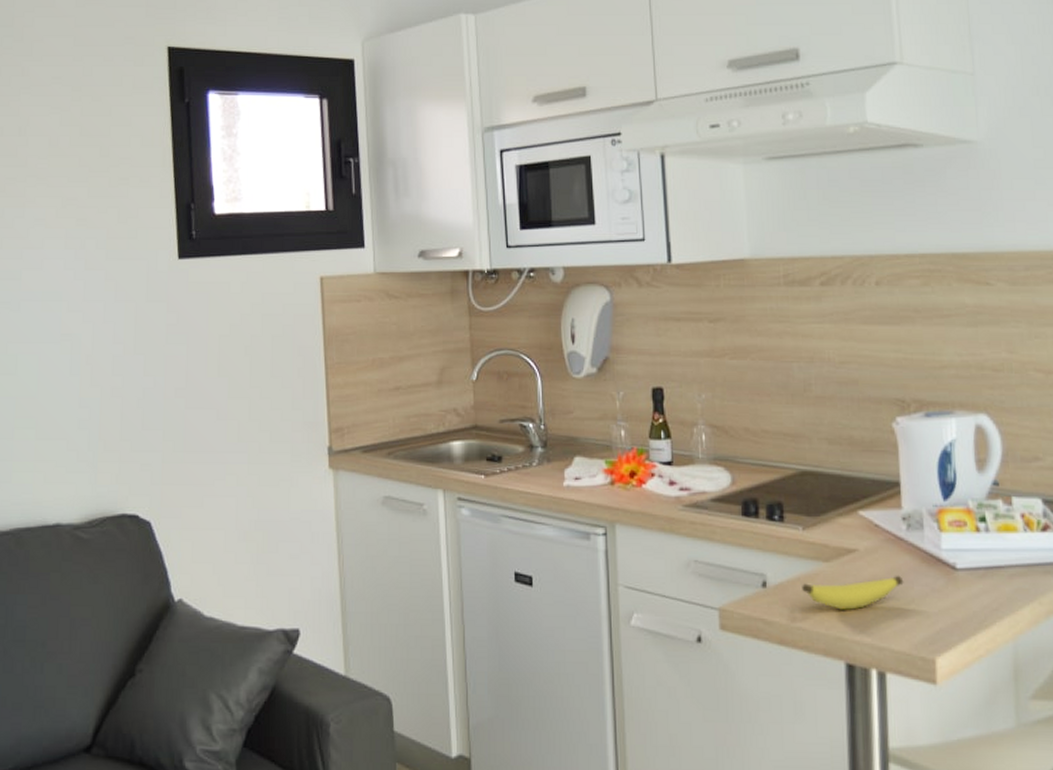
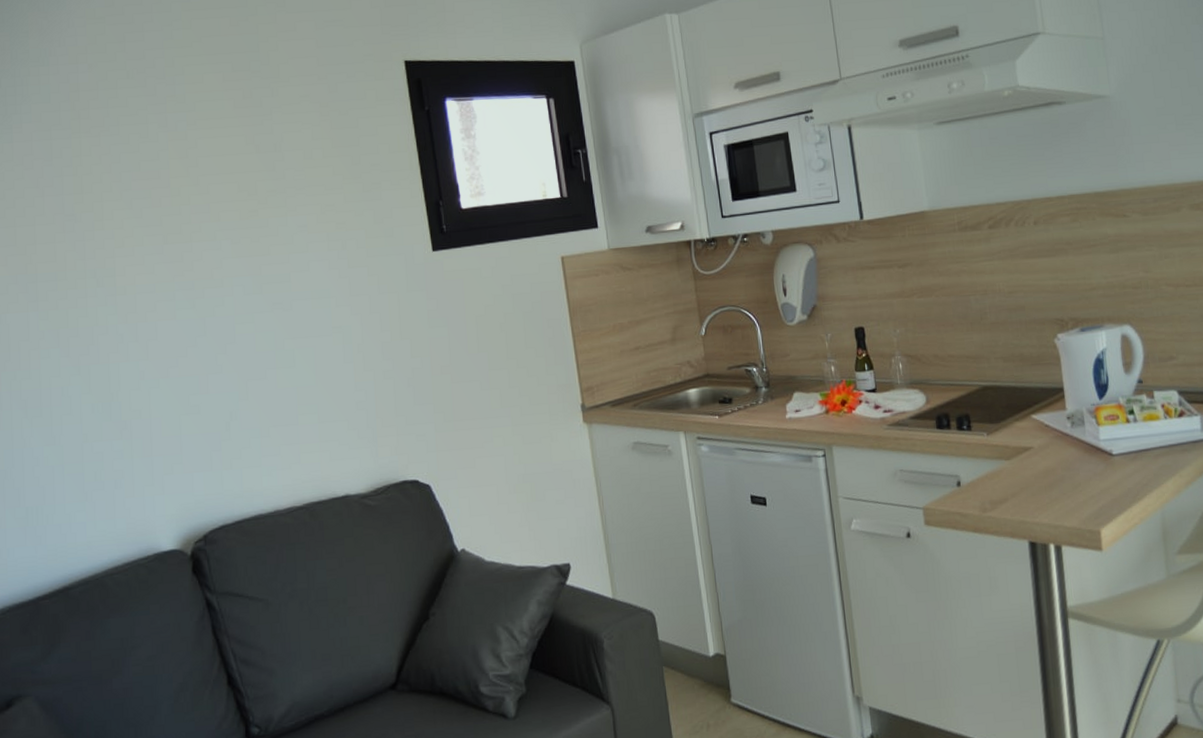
banana: present [802,575,904,610] -> none [989,464,1072,498]

